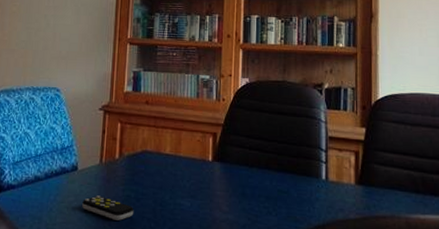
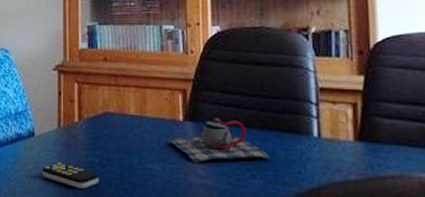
teapot: none [198,159,285,201] -> present [169,118,270,164]

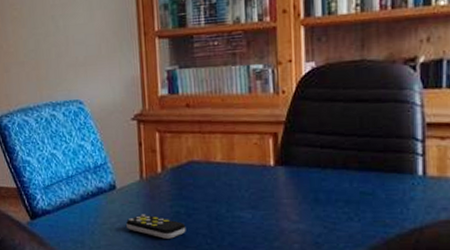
teapot: present [169,118,270,164] -> none [259,161,369,210]

